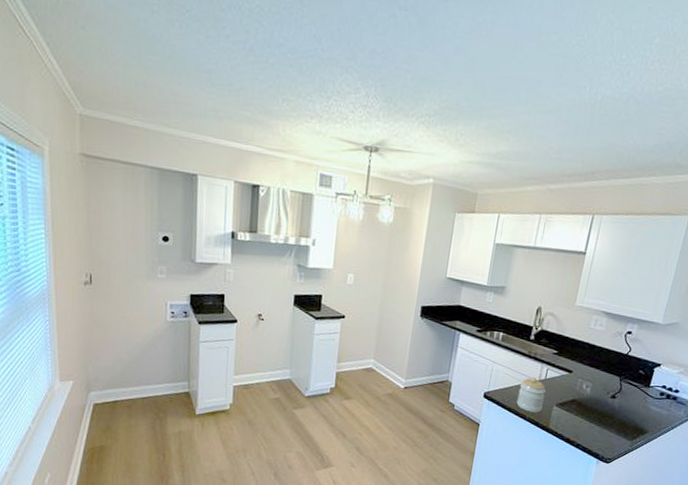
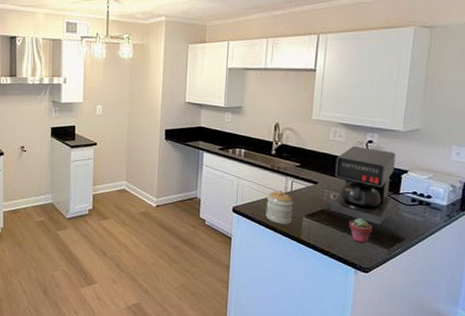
coffee maker: none [581,335,652,417] -> present [330,145,396,225]
potted succulent: none [596,409,620,435] -> present [348,218,373,244]

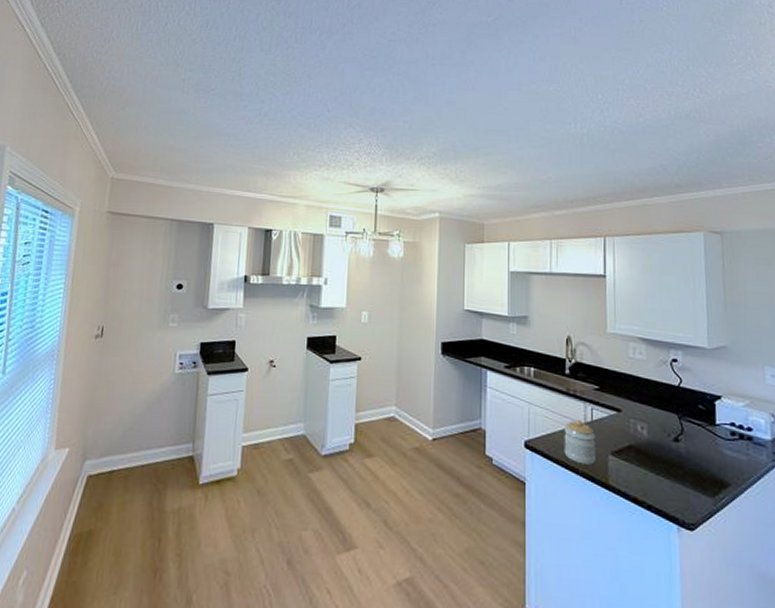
coffee maker: present [330,145,396,225] -> none [638,364,710,466]
potted succulent: present [348,218,373,244] -> none [662,456,691,490]

